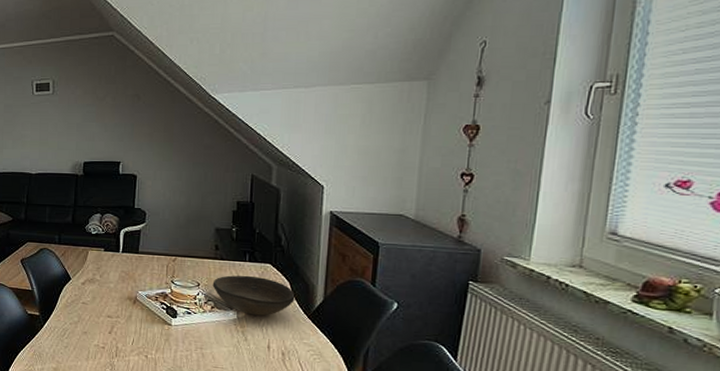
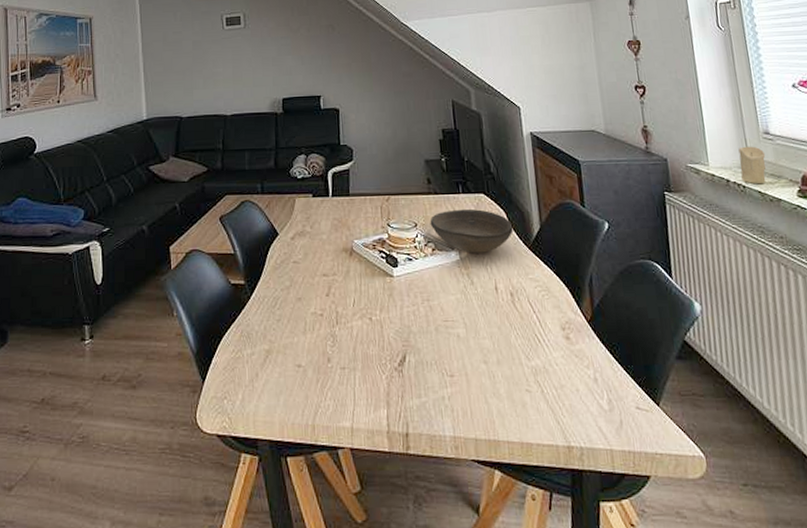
candle: none [566,245,605,285] -> present [738,146,766,185]

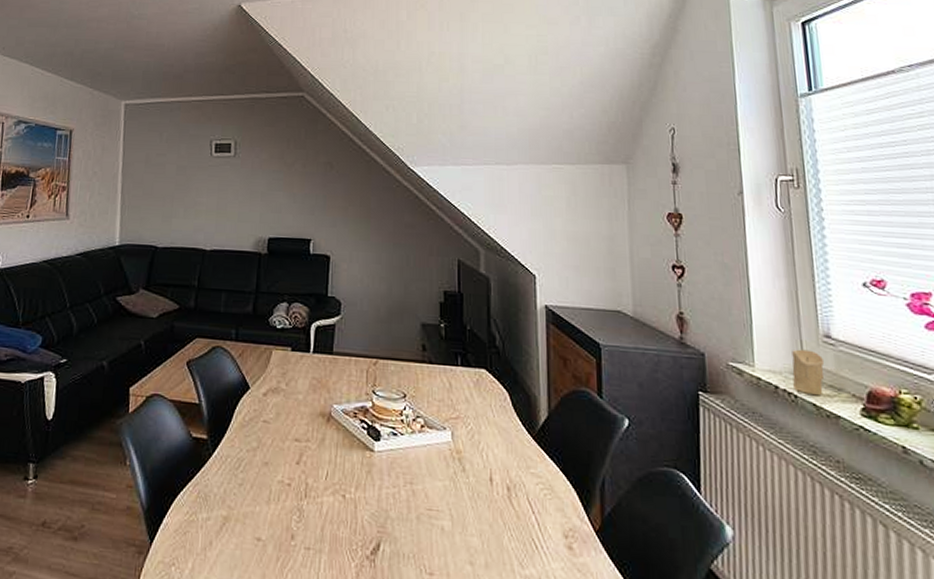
bowl: present [430,208,514,253] -> none [421,383,516,437]

